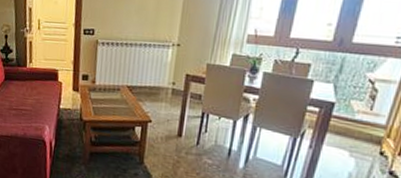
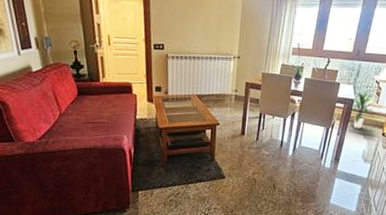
indoor plant: none [329,92,369,143] -> present [350,91,376,129]

